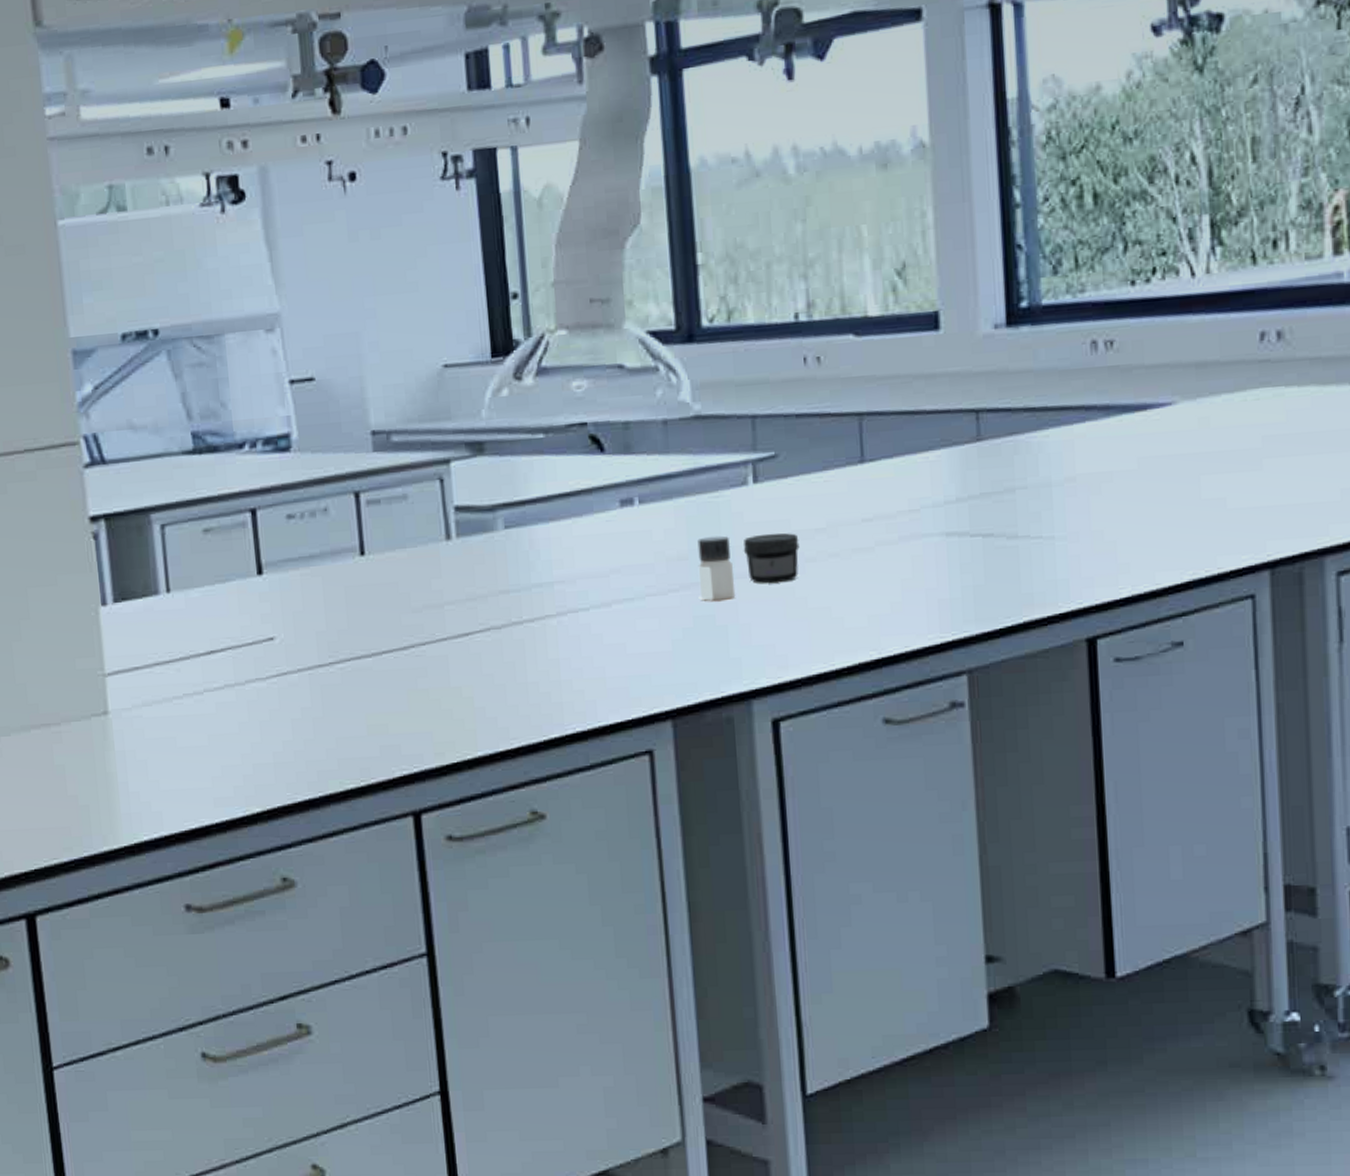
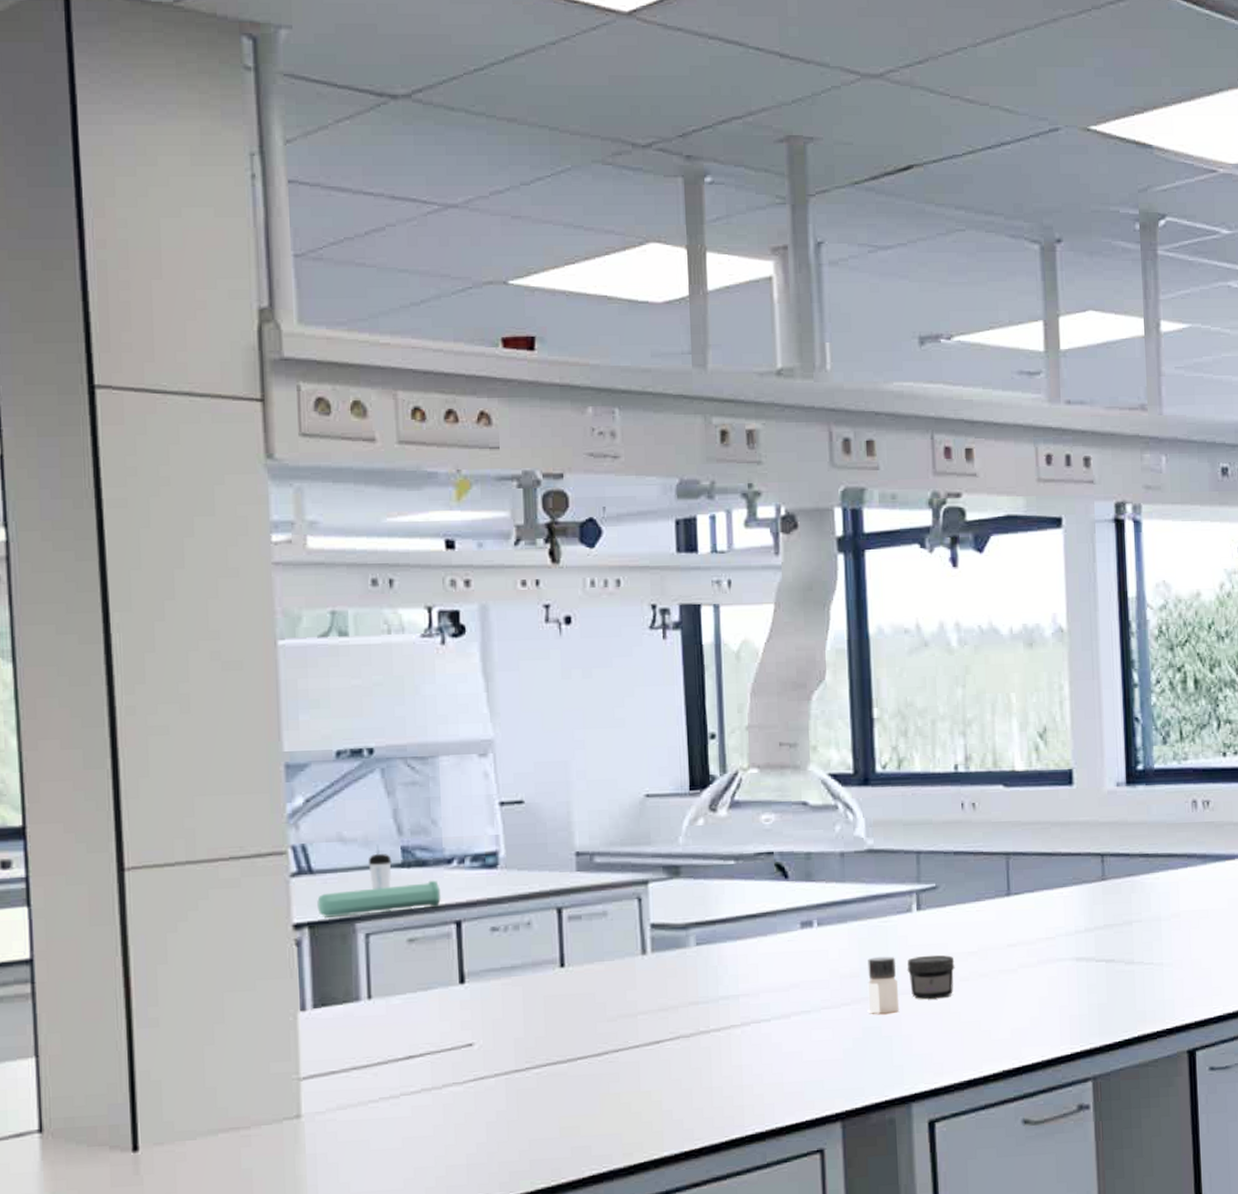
container: none [111,466,234,509] -> present [317,880,441,917]
beverage cup: none [159,430,183,478] -> present [368,844,392,889]

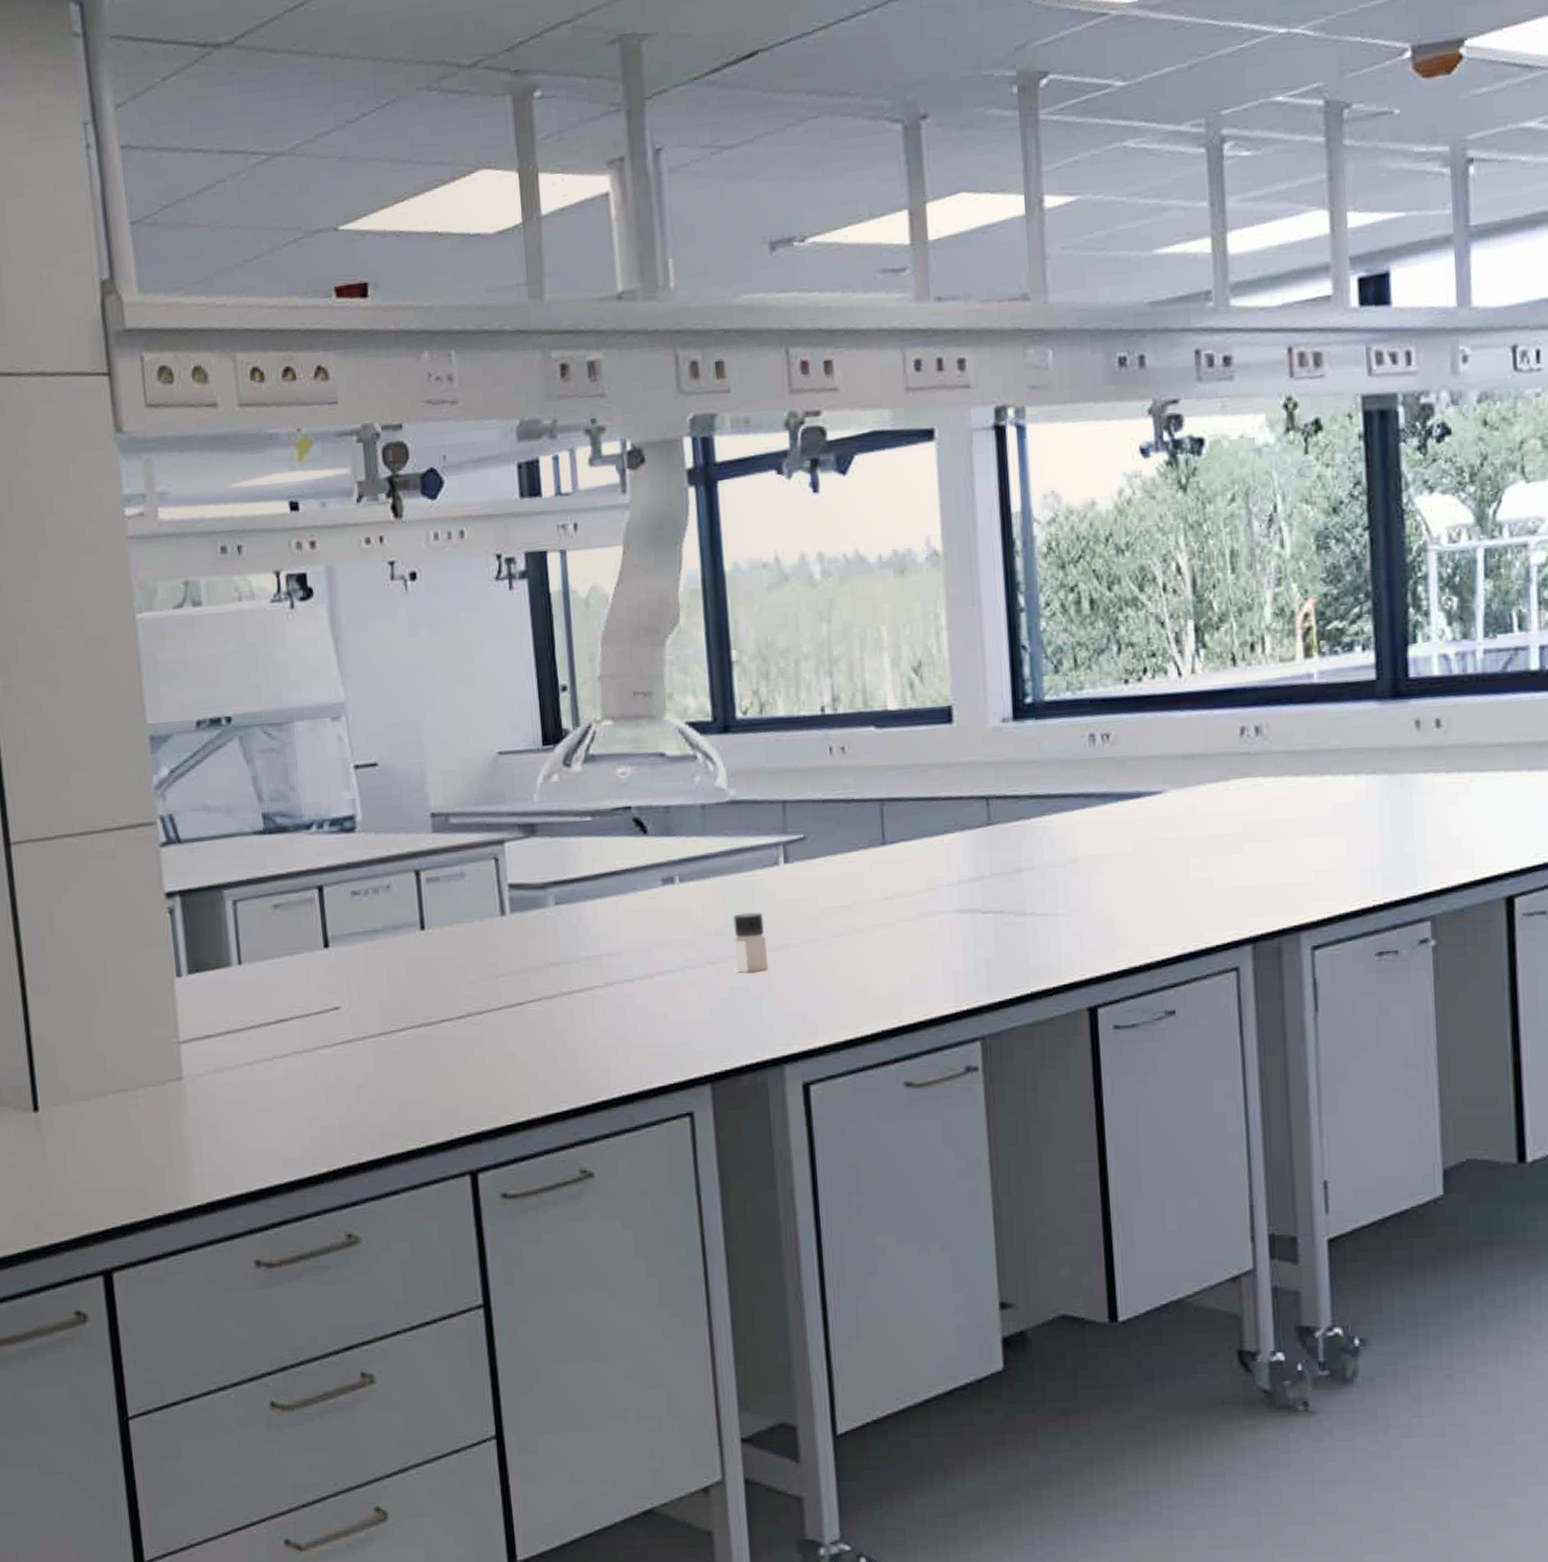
container: present [317,880,441,917] -> none [186,845,303,885]
beverage cup: present [368,844,392,889] -> none [231,812,254,857]
jar: present [907,954,955,999] -> none [775,909,827,956]

